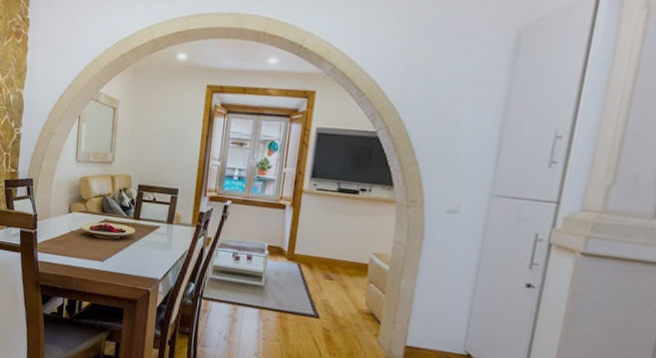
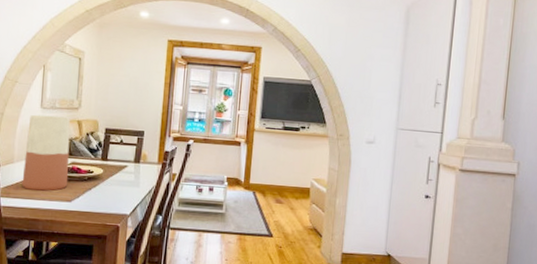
vase: none [57,168,104,249] -> present [22,114,70,191]

